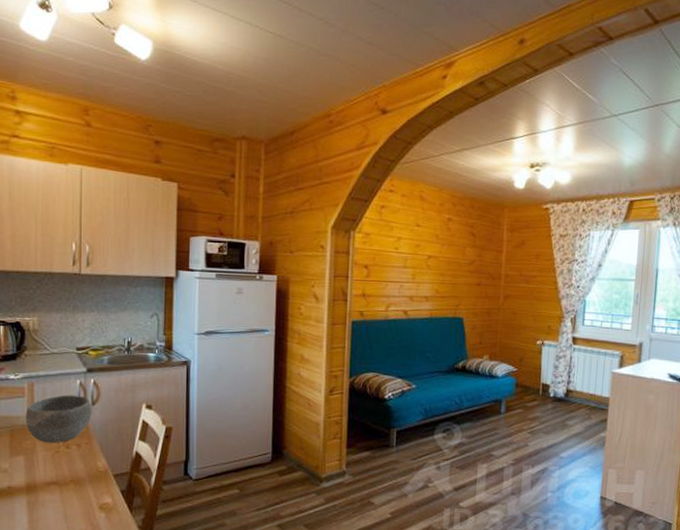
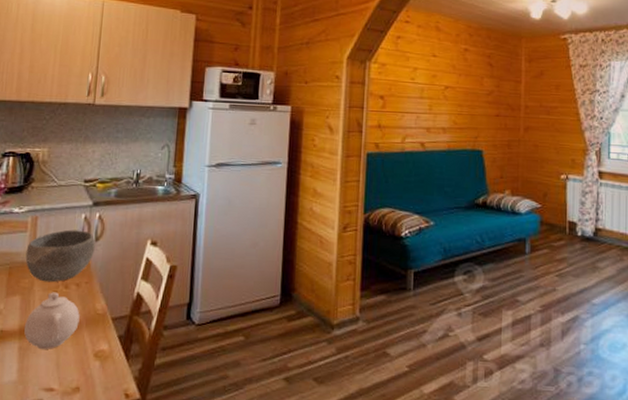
teapot: none [30,452,83,503] -> present [24,292,80,349]

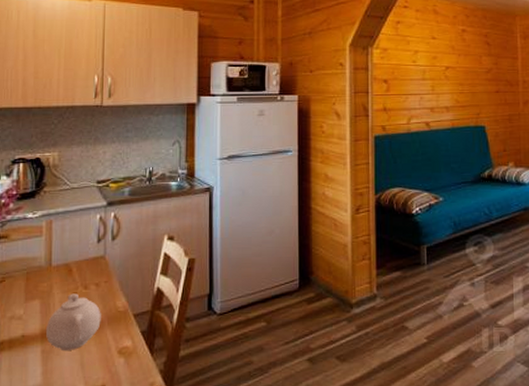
bowl: present [25,229,96,283] -> none [42,231,112,284]

